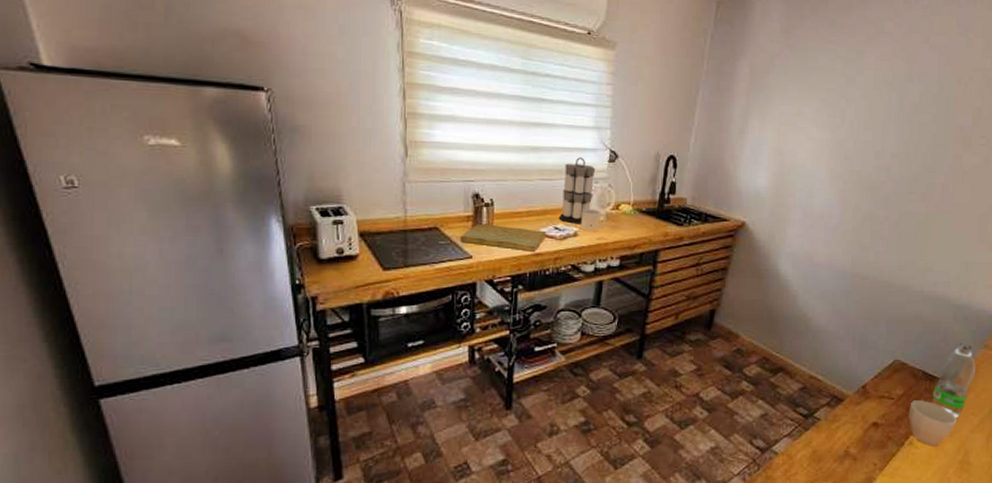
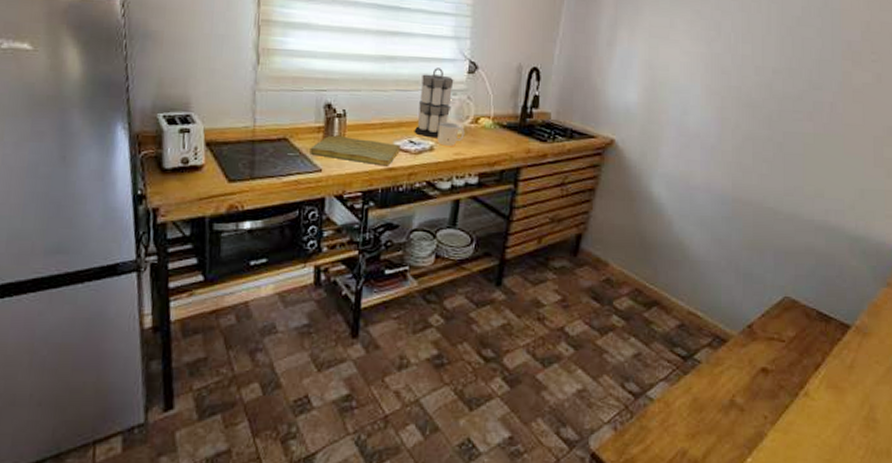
cup: present [908,400,958,445] -> none [802,344,860,398]
bottle: present [931,343,976,418] -> none [828,280,879,366]

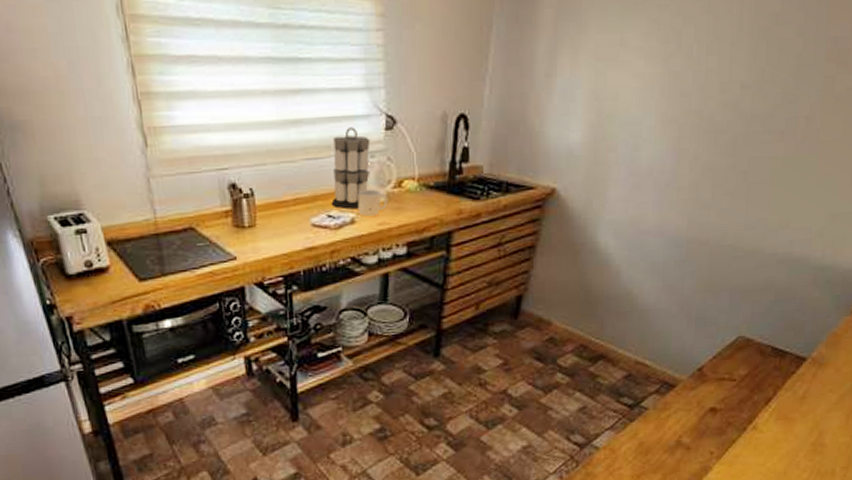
cutting board: present [309,135,400,166] -> none [220,217,318,246]

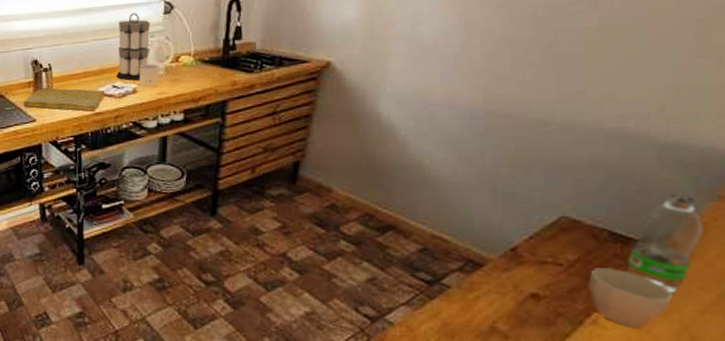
cutting board: none [220,217,318,246] -> present [23,87,105,112]
cup: none [753,379,812,429] -> present [588,268,674,327]
bottle: none [781,311,838,397] -> present [626,194,704,293]

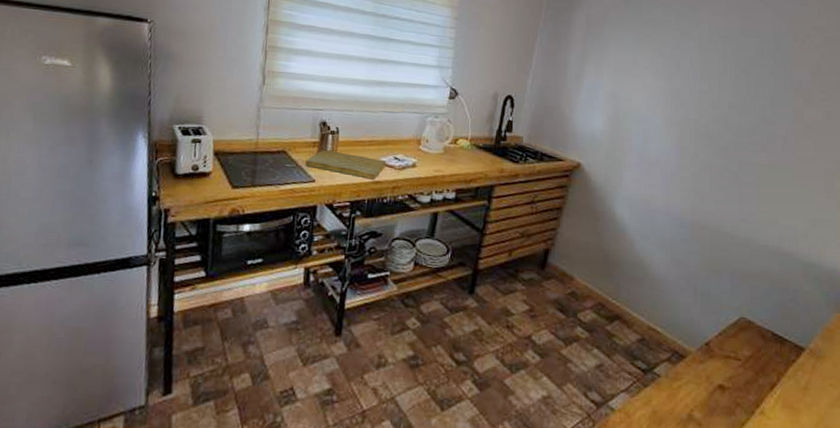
spice rack: present [116,13,151,81] -> none [399,93,436,156]
mug: present [139,63,166,88] -> none [419,141,445,165]
cup: present [588,268,674,327] -> none [758,364,814,418]
bottle: present [626,194,704,293] -> none [783,305,832,388]

